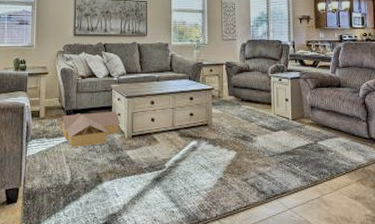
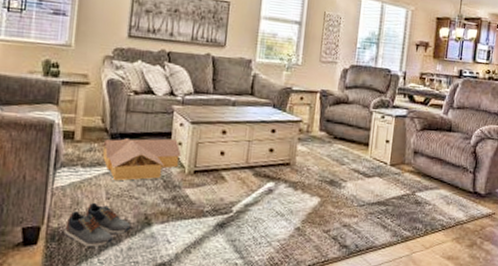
shoe: none [37,166,87,203] -> present [65,202,131,247]

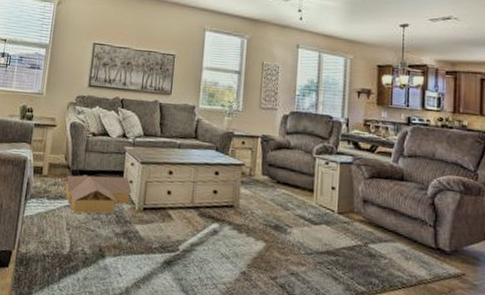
shoe: present [65,202,131,247] -> none [31,231,87,274]

